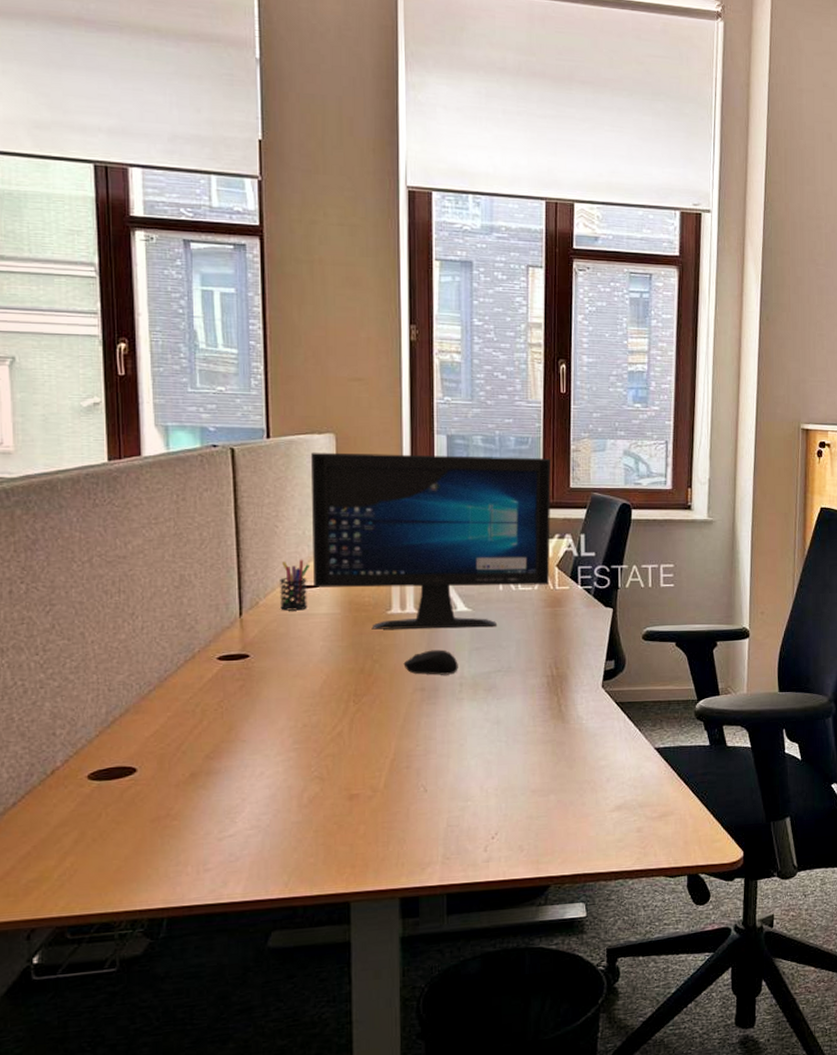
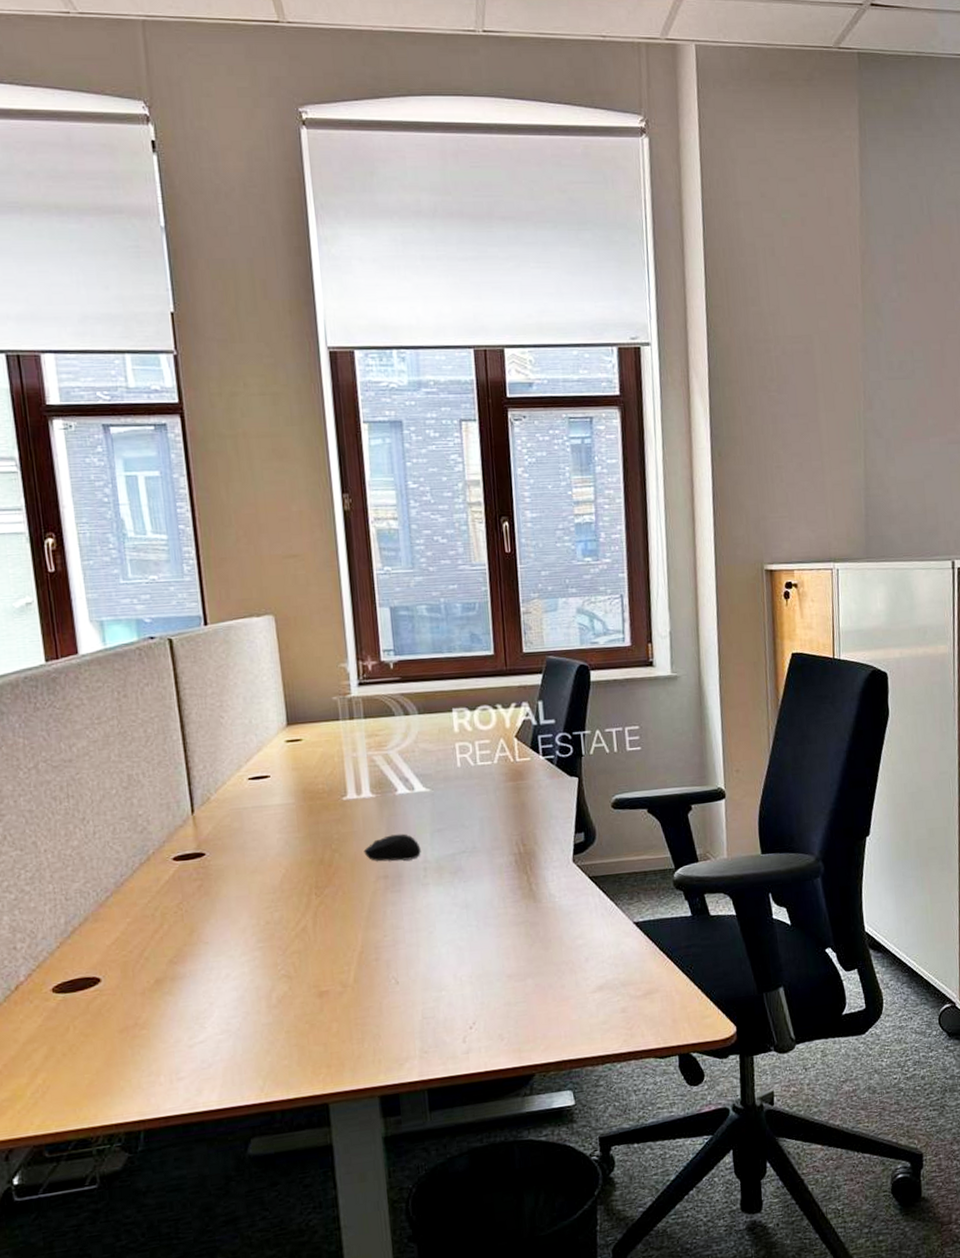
pen holder: present [280,559,311,611] -> none [230,749,260,805]
computer monitor: present [310,452,551,630] -> none [250,623,509,818]

